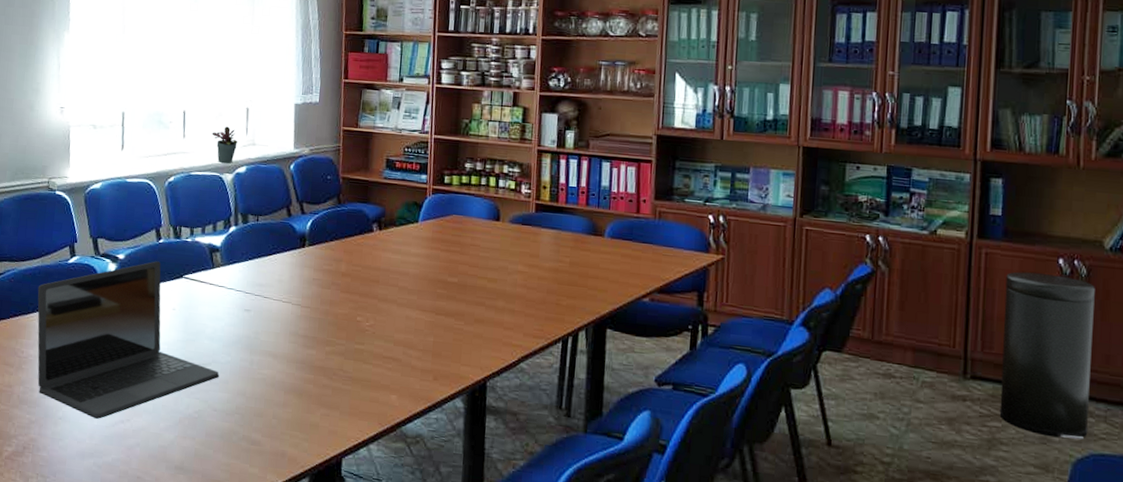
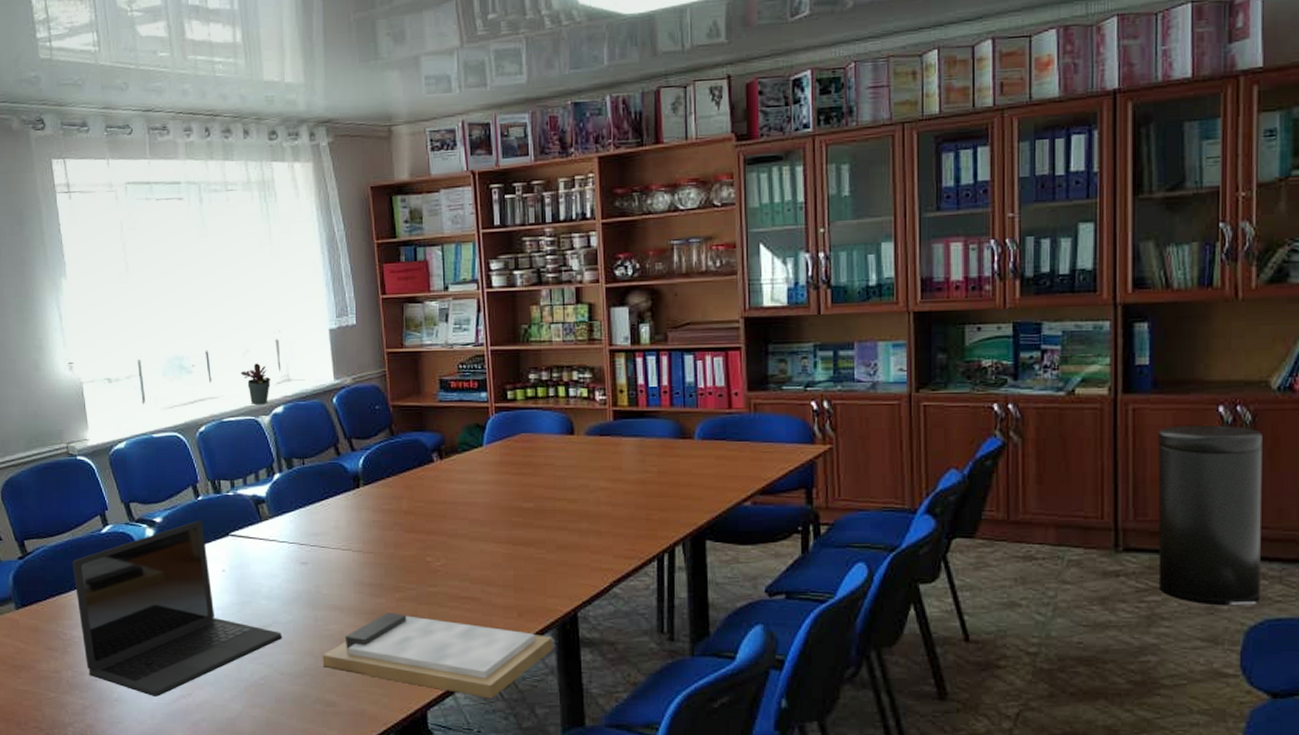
clipboard: none [252,363,463,454] -> present [322,613,553,699]

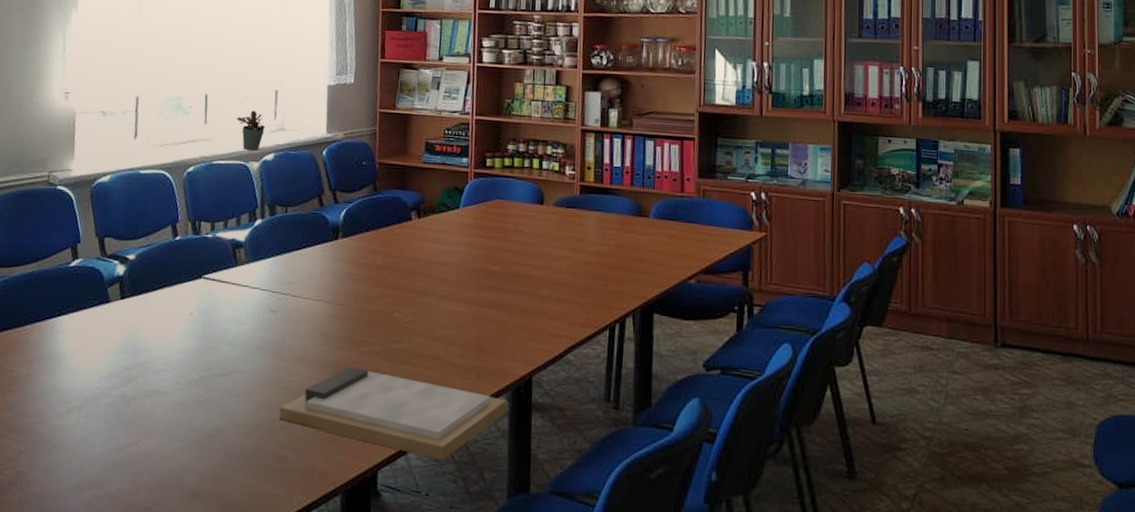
laptop: present [72,520,282,696] -> none [29,260,241,444]
pedal bin: present [1157,425,1262,606] -> none [1028,238,1108,403]

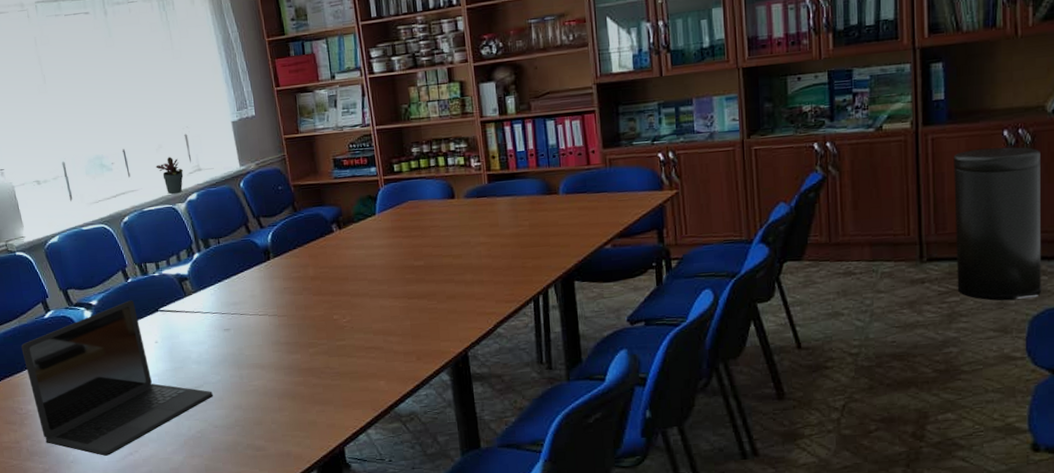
laptop: none [29,260,241,444] -> present [21,300,213,456]
clipboard: present [279,367,507,461] -> none [249,366,449,432]
pedal bin: none [1028,238,1108,403] -> present [953,146,1042,301]

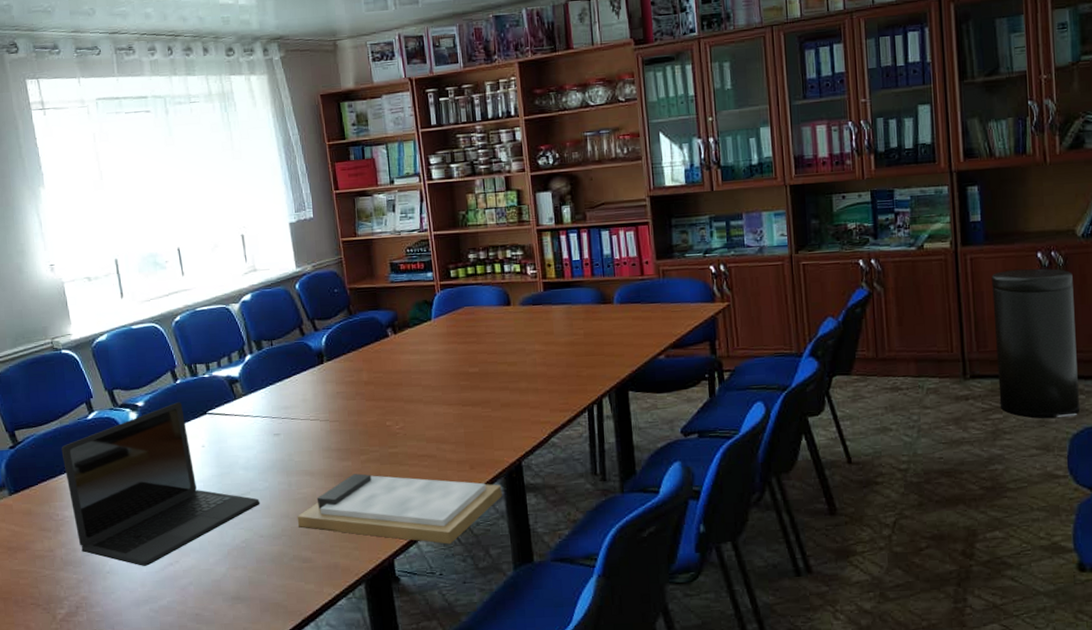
potted plant: present [156,157,184,194] -> none [210,256,238,295]
clipboard: none [249,366,449,432] -> present [297,473,502,544]

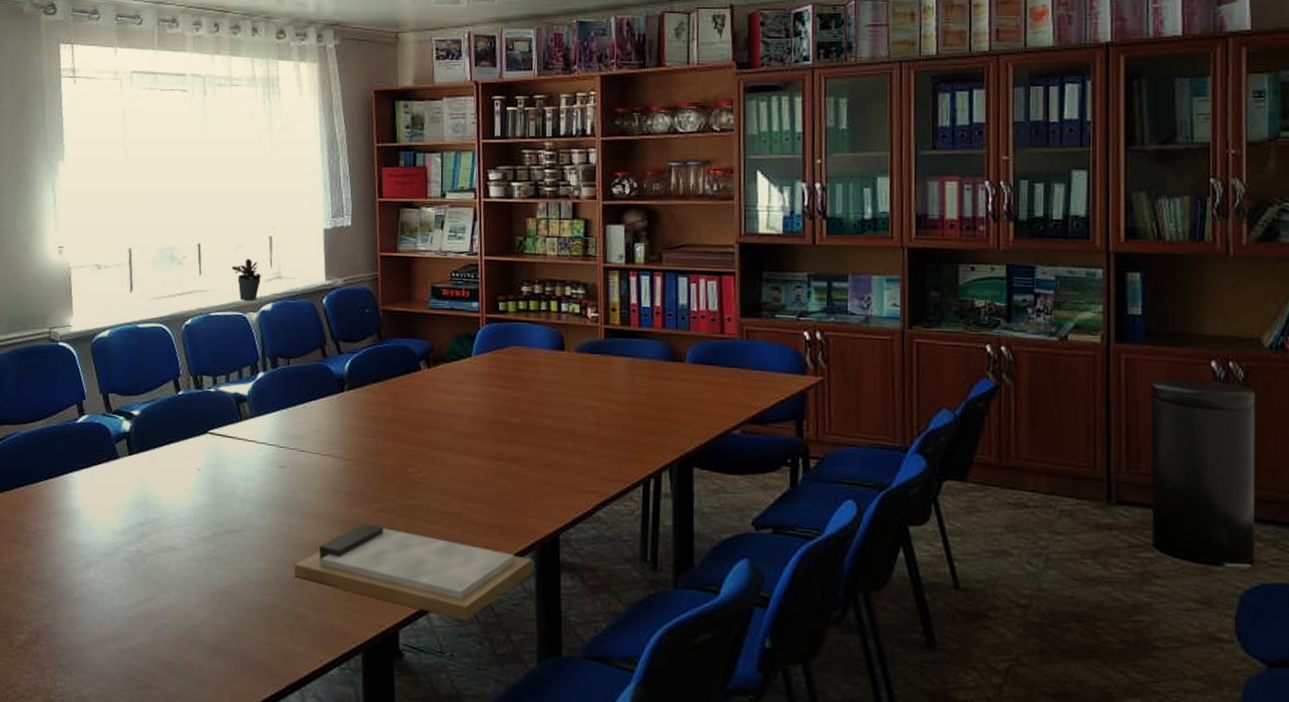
laptop: present [61,402,260,566] -> none [43,416,254,598]
potted plant: none [210,256,238,295] -> present [231,259,261,302]

